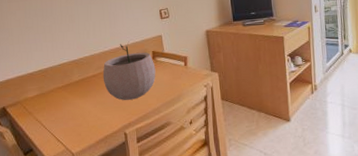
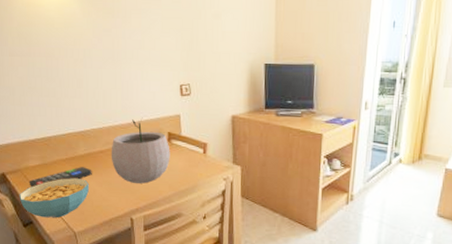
cereal bowl: none [19,102,84,144] -> present [19,178,89,218]
remote control: none [28,91,87,117] -> present [29,167,92,188]

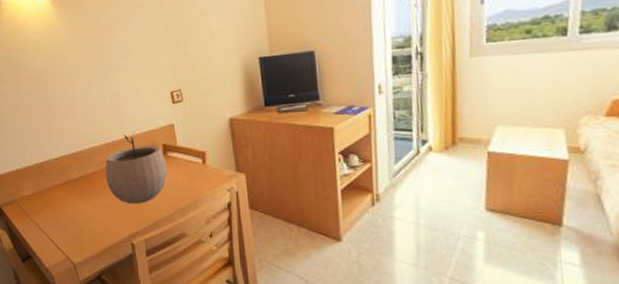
cereal bowl: present [19,178,89,218] -> none [15,204,86,250]
remote control: present [29,167,92,188] -> none [24,191,88,219]

